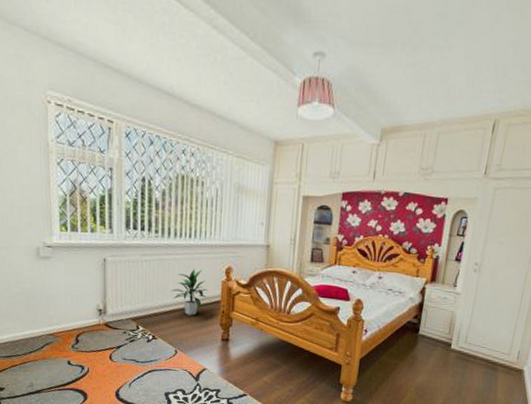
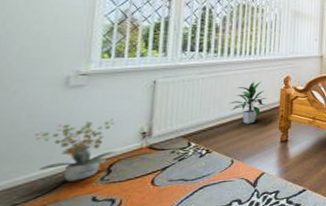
potted plant: none [22,292,82,345] -> present [34,118,118,182]

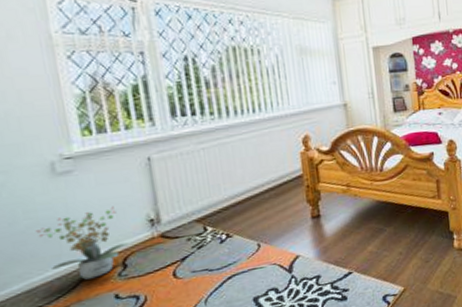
indoor plant: present [228,81,268,124] -> none [240,145,287,200]

